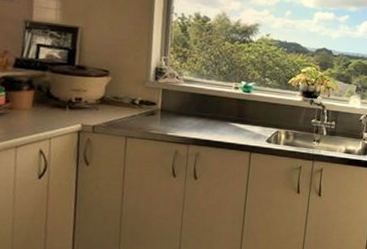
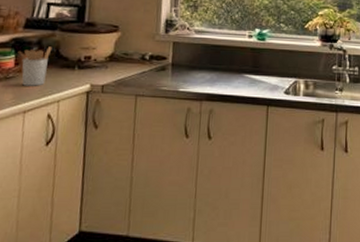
utensil holder: none [8,86,43,124] -> present [18,46,52,86]

